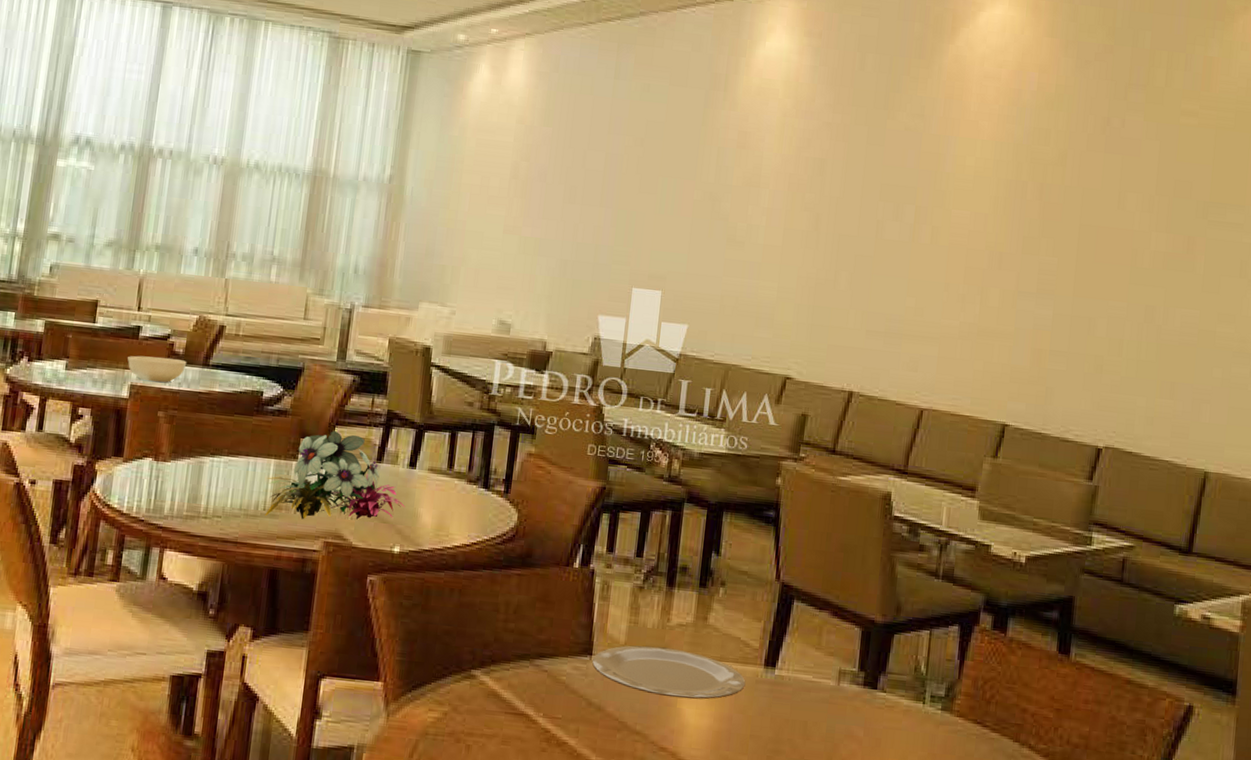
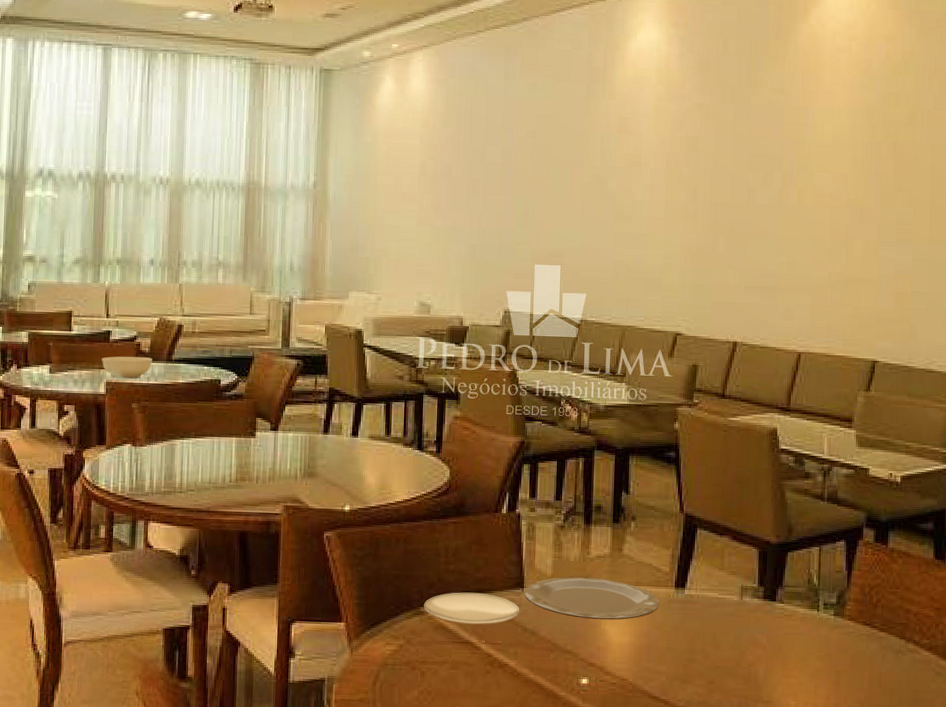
flower arrangement: present [265,431,406,520] -> none [230,409,352,488]
plate: none [475,655,586,696] -> present [423,592,520,626]

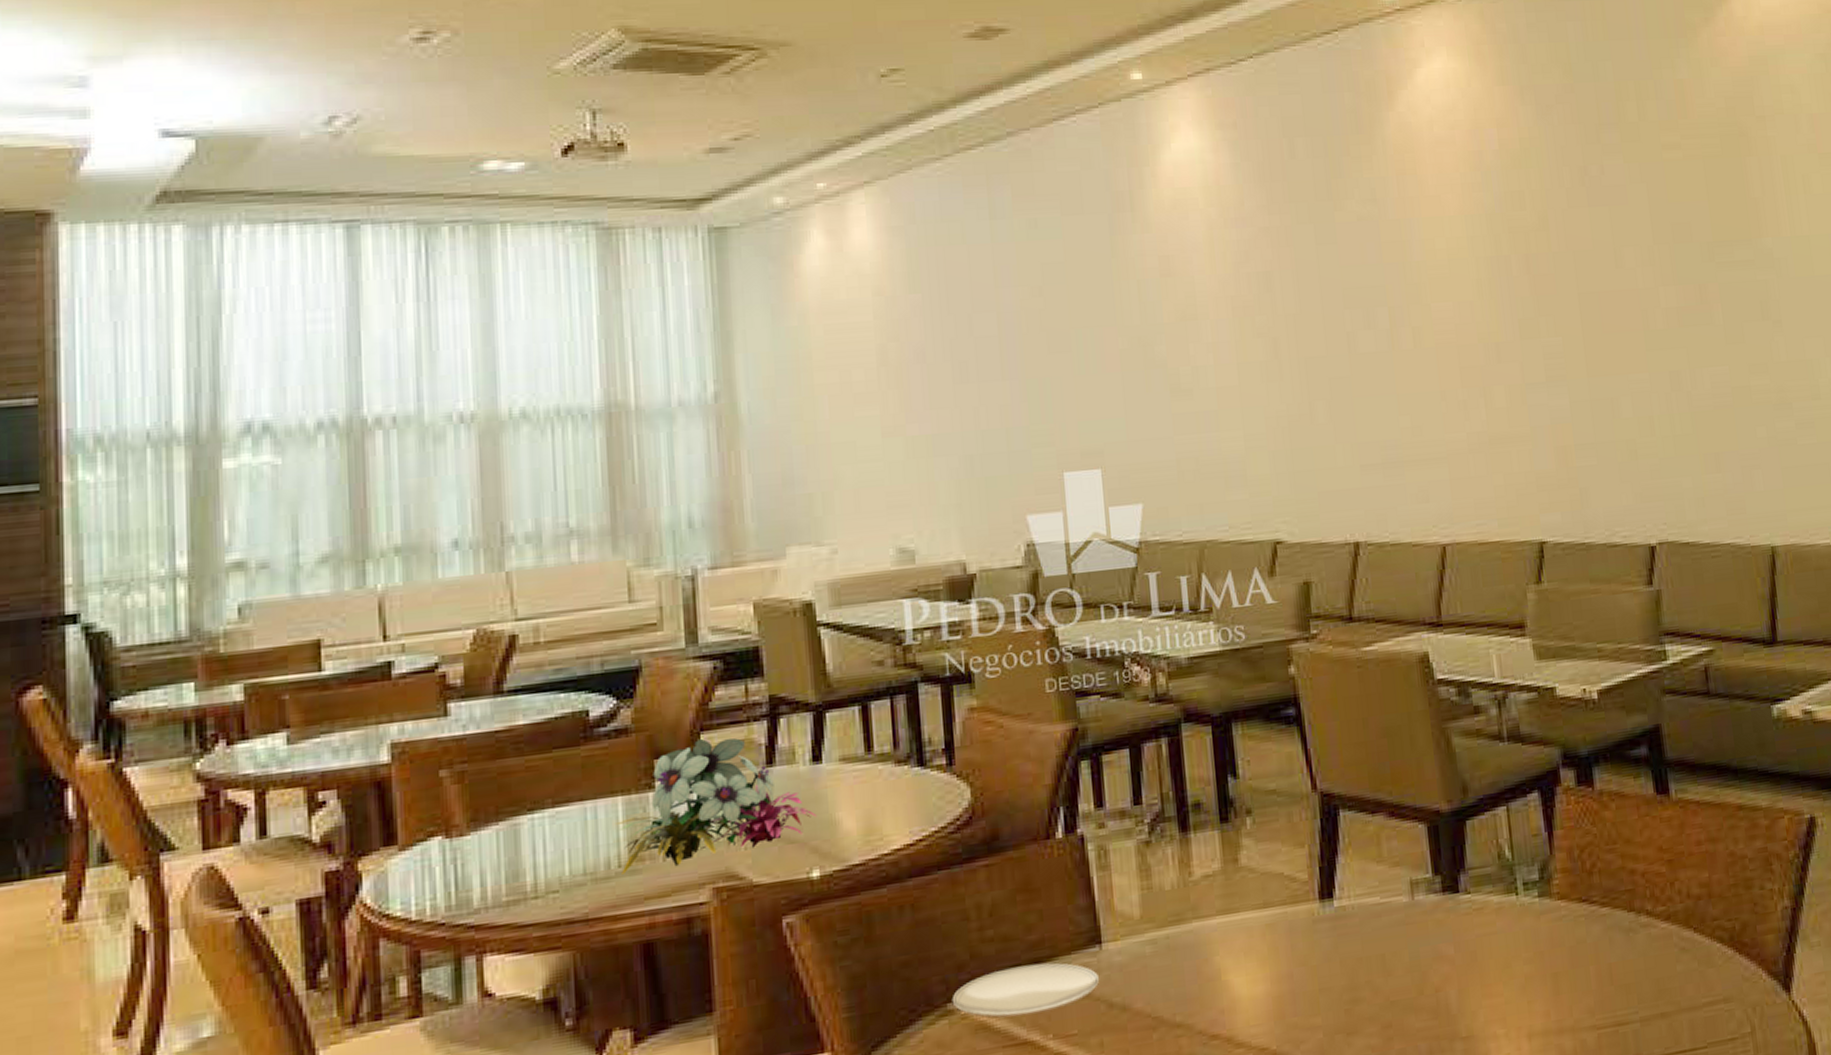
bowl: present [101,356,153,379] -> none [378,693,470,735]
flower arrangement: none [230,409,352,488] -> present [616,738,818,874]
plate: present [525,576,660,620] -> none [1104,906,1301,972]

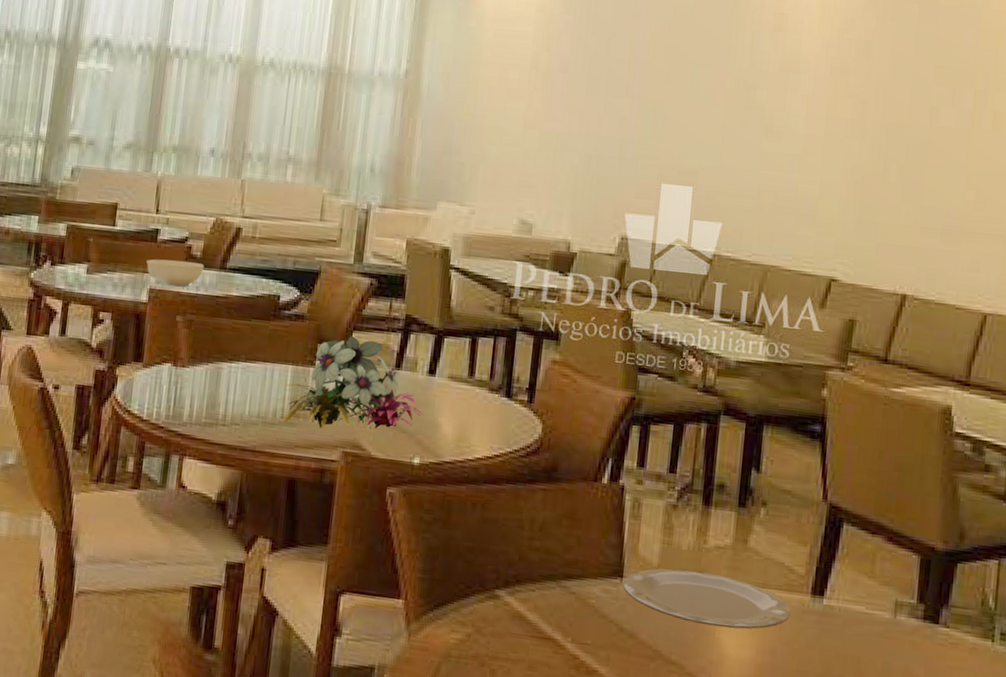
bowl: none [378,693,470,735] -> present [145,259,205,287]
plate: present [952,963,1100,1018] -> none [499,575,616,620]
plate: none [1104,906,1301,972] -> present [623,568,791,629]

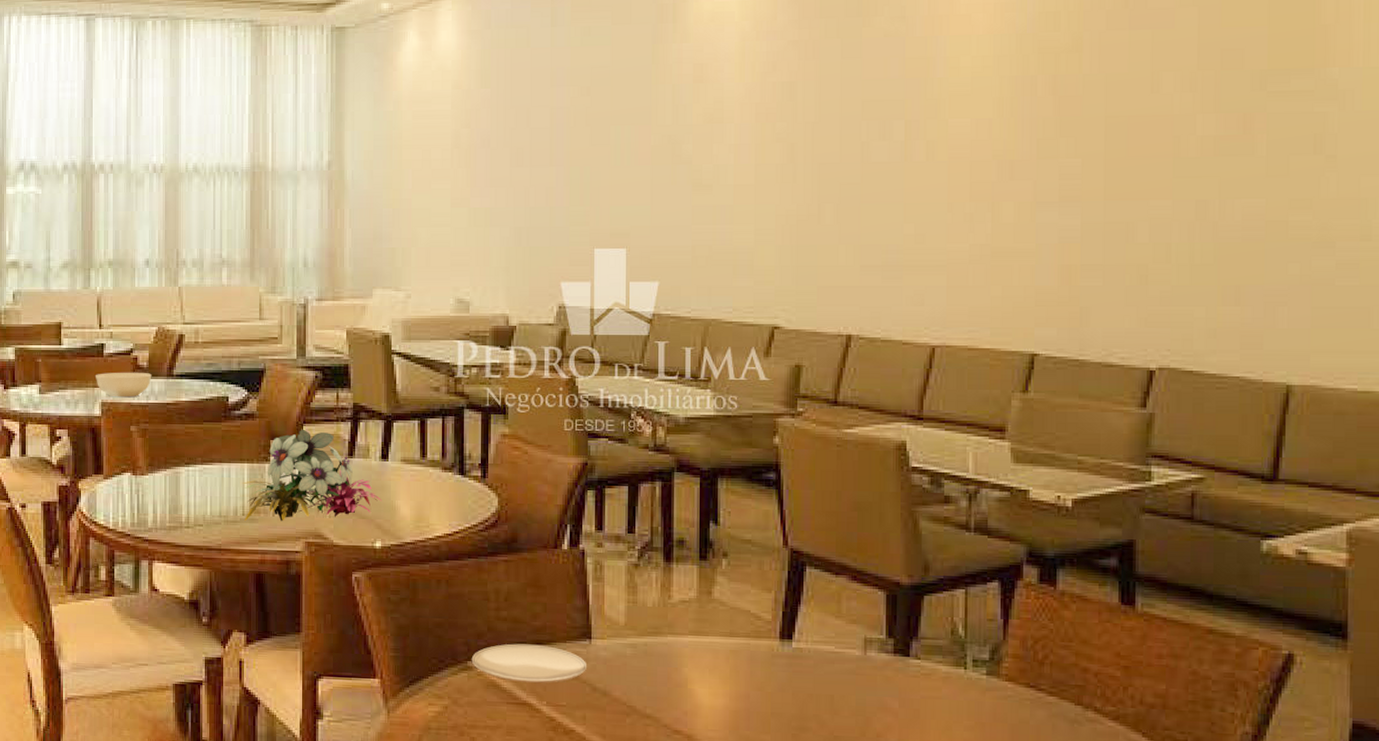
plate: none [499,575,616,620] -> present [471,643,588,684]
plate: present [623,568,791,629] -> none [593,625,761,679]

